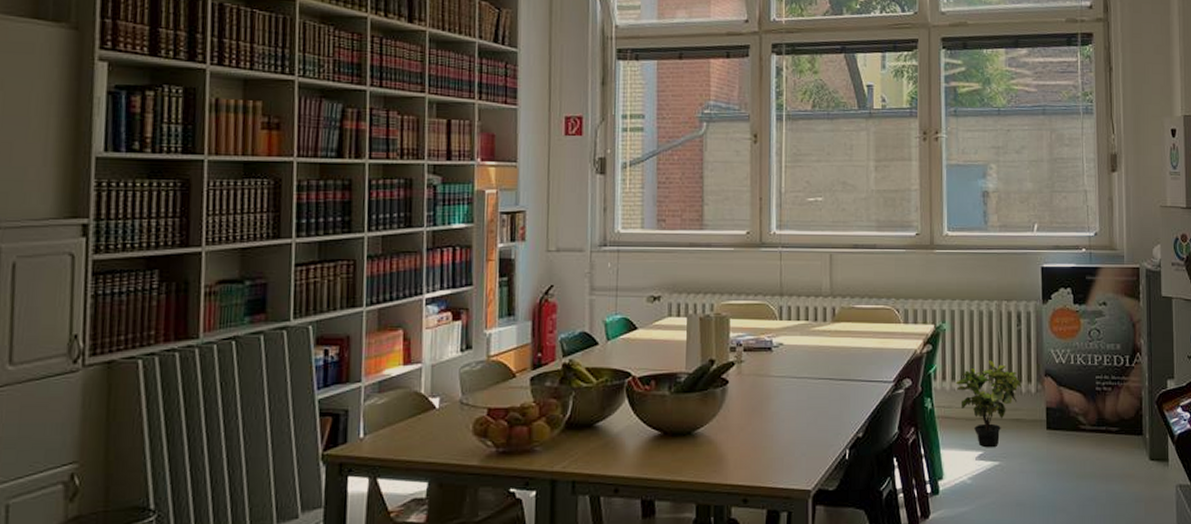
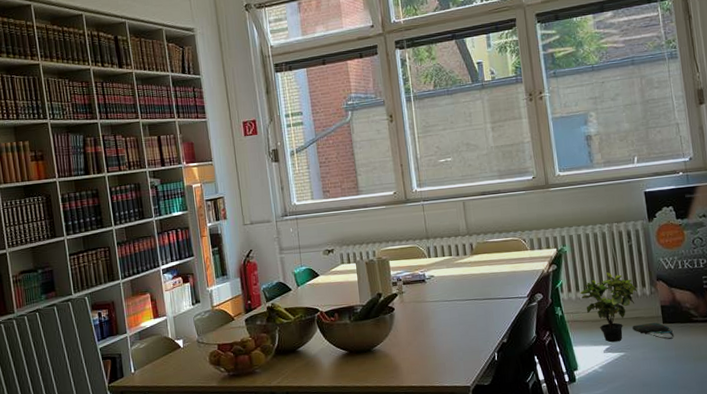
tote bag: none [1011,428,1057,449] -> present [632,322,674,340]

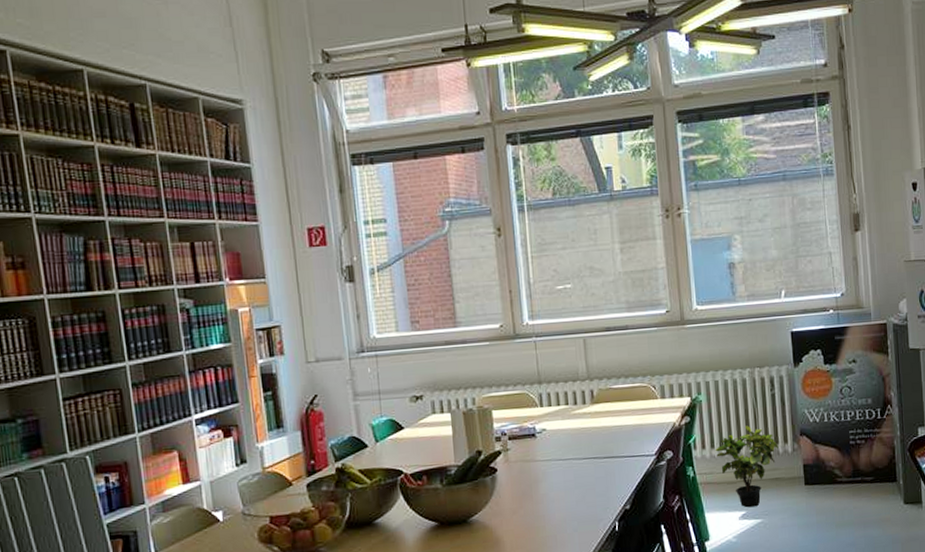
tote bag: present [632,322,674,340] -> none [771,484,816,504]

